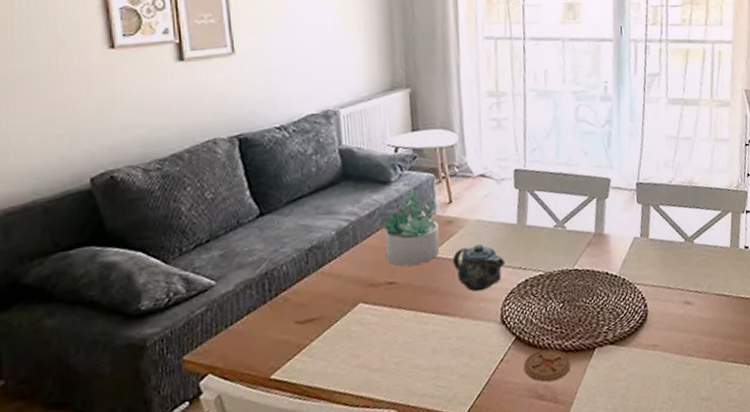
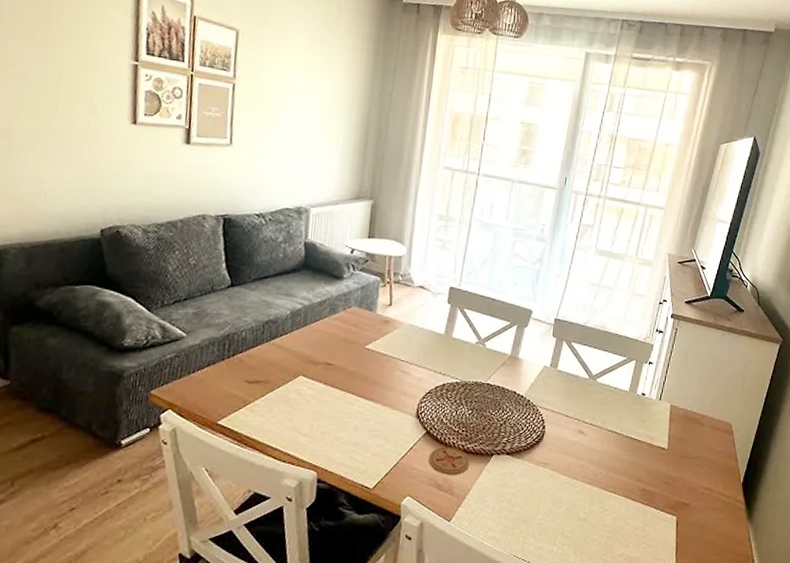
succulent plant: present [383,189,440,266] -> none [328,287,378,353]
teapot: present [453,243,505,292] -> none [384,345,428,386]

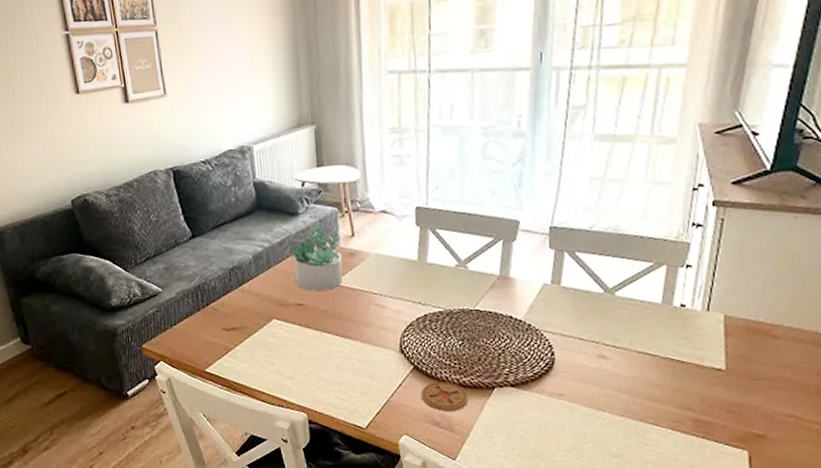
succulent plant: none [328,287,378,353] -> present [292,221,343,291]

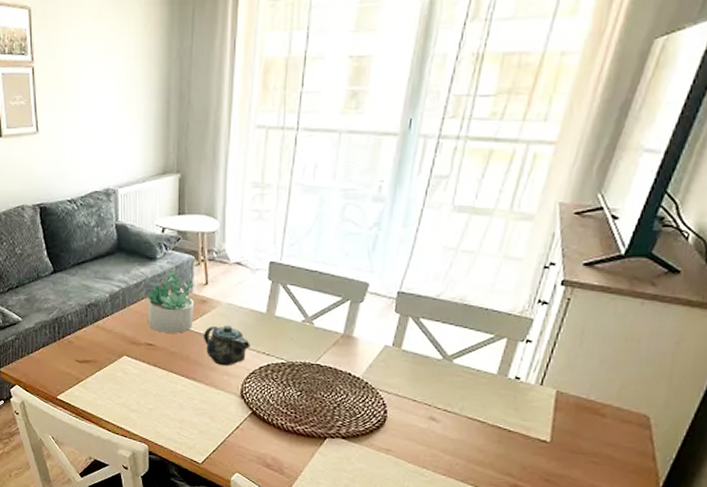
teapot: none [355,276,405,321] -> present [204,324,250,366]
coaster: present [421,382,469,411] -> none [257,428,301,456]

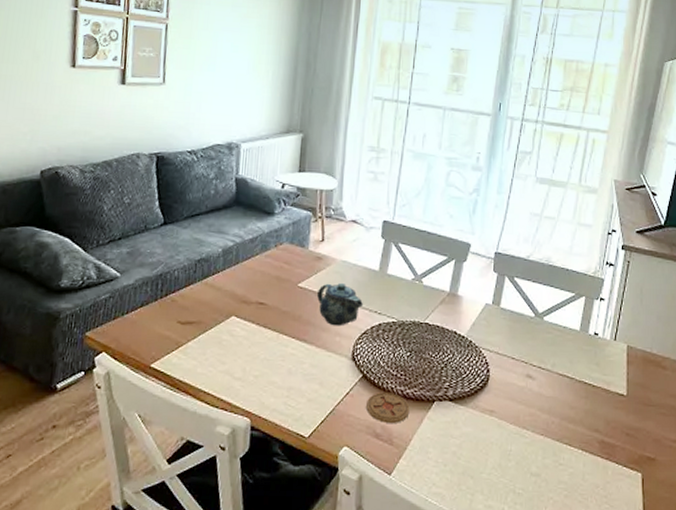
succulent plant: present [147,267,194,333] -> none [260,223,310,291]
coaster: none [257,428,301,456] -> present [366,392,410,423]

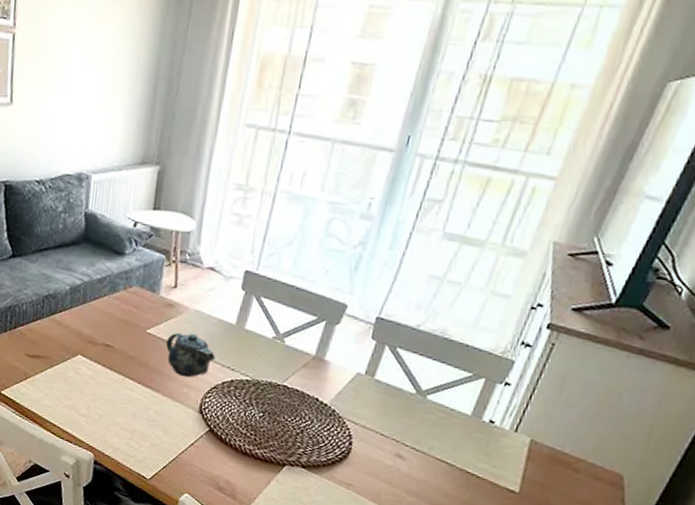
coaster: present [366,392,410,423] -> none [211,448,258,481]

